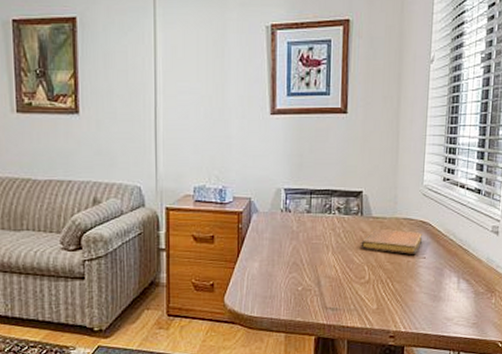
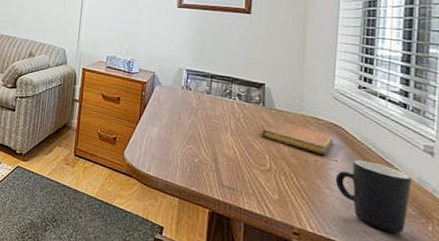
mug: none [423,251,483,313] -> present [335,159,413,234]

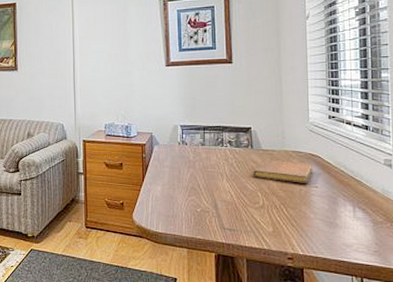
mug: present [335,159,413,234] -> none [317,182,378,240]

